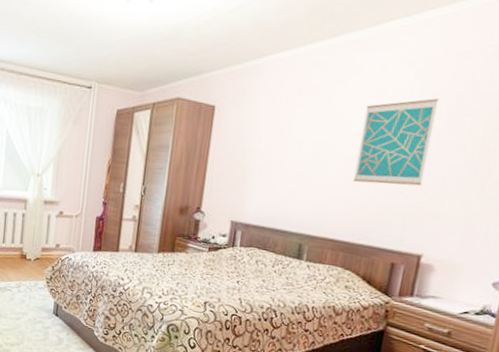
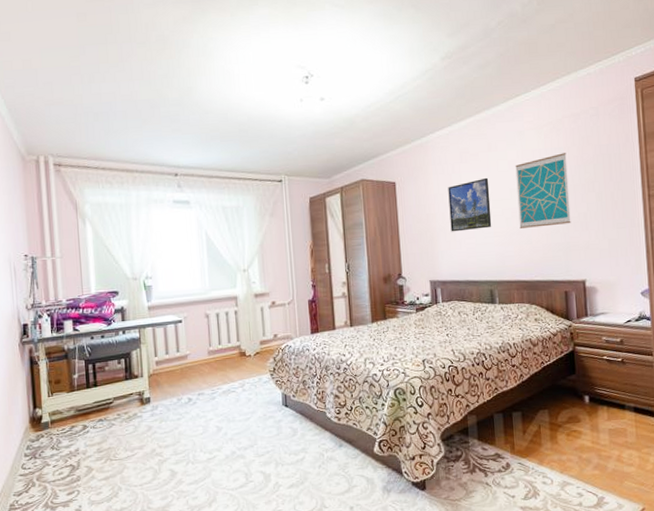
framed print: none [268,115,329,175] -> present [448,177,492,232]

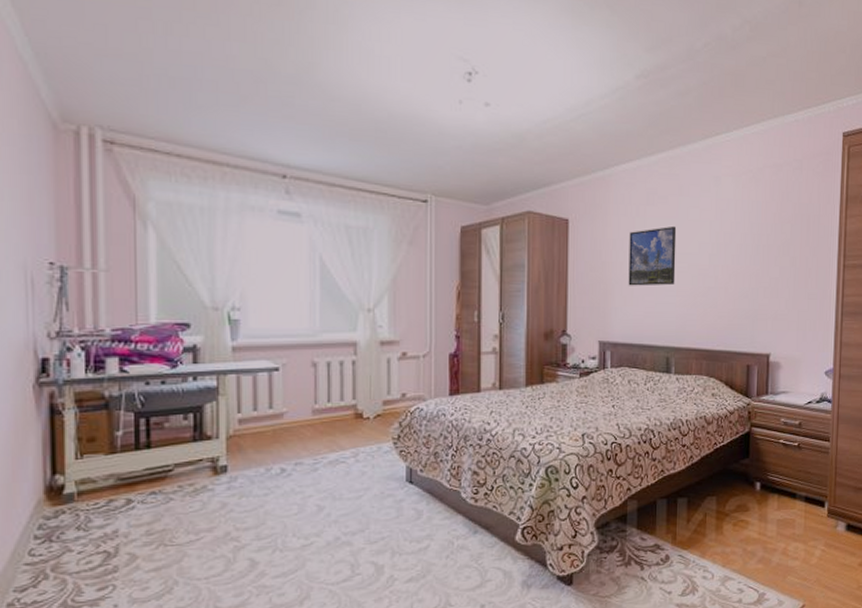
wall art: present [515,153,571,229] -> none [705,207,764,290]

